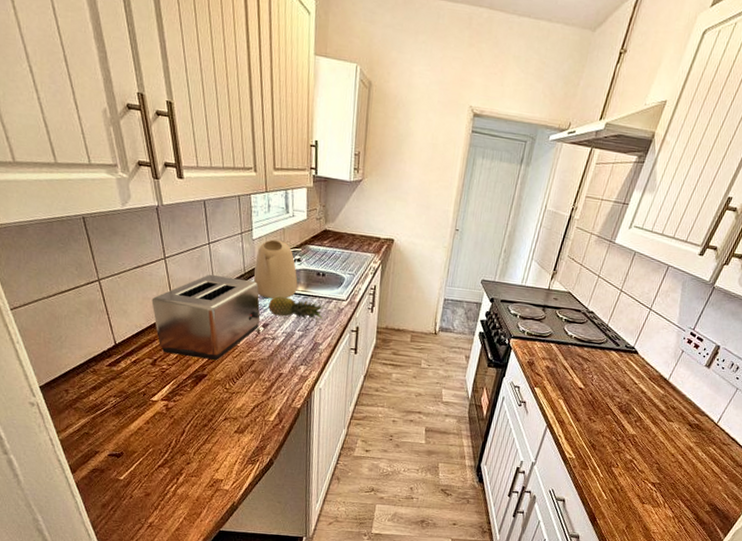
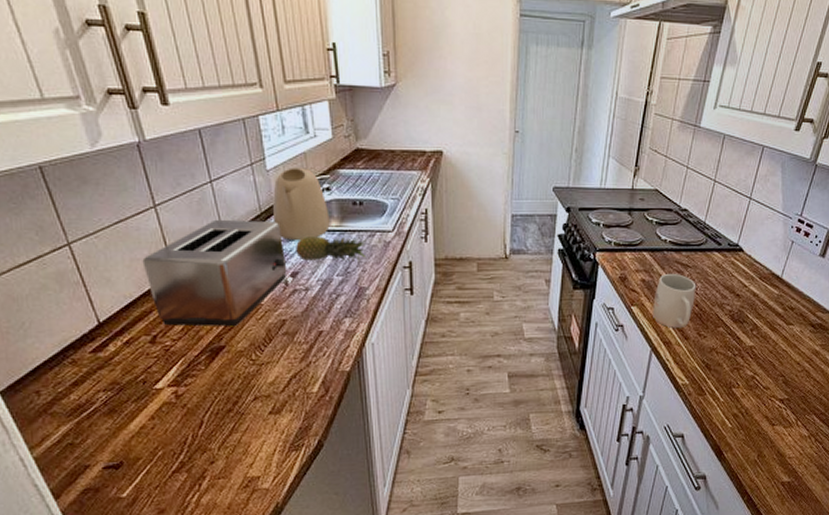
mug: none [552,364,593,411] -> present [653,273,696,328]

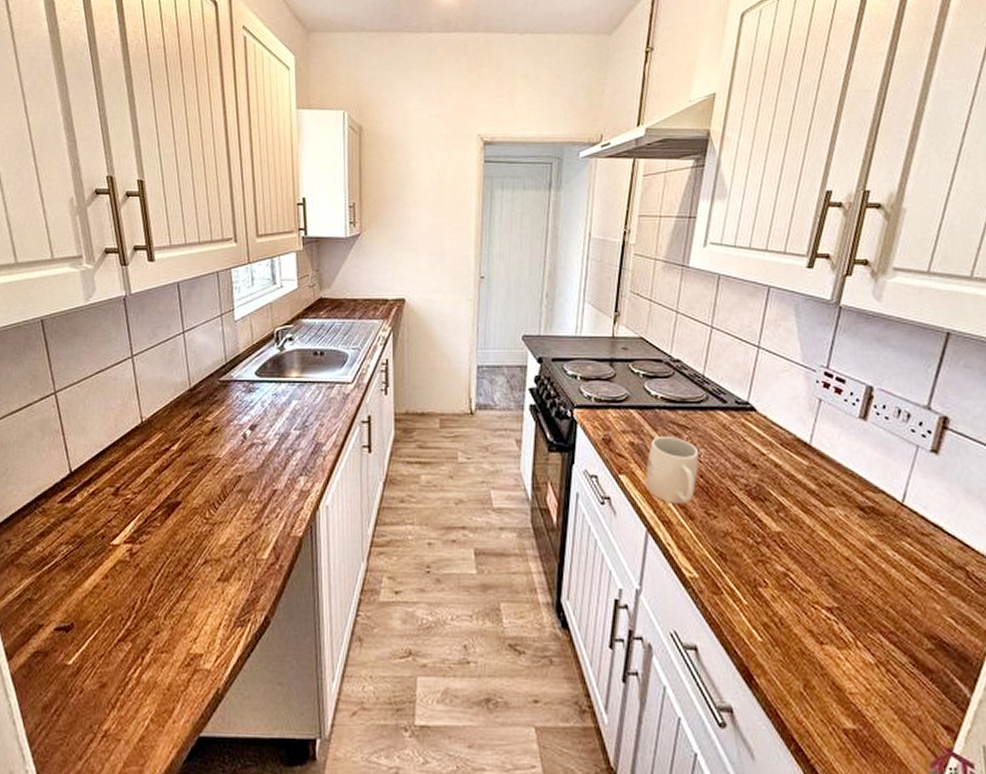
toaster: present [142,219,287,327] -> none [115,369,247,480]
kettle: present [273,168,330,240] -> none [238,318,291,391]
fruit: present [296,236,367,263] -> none [256,388,325,416]

